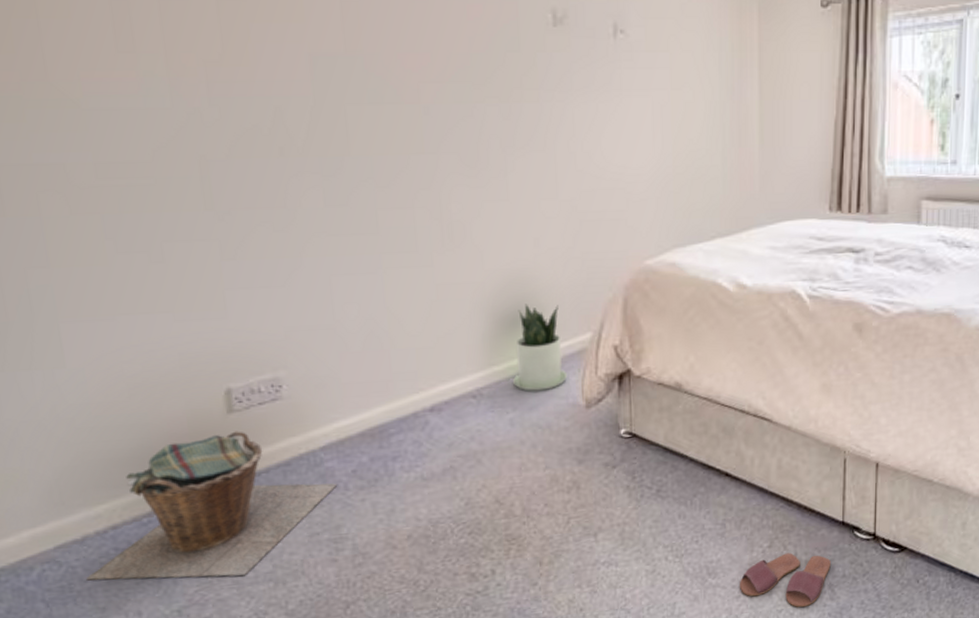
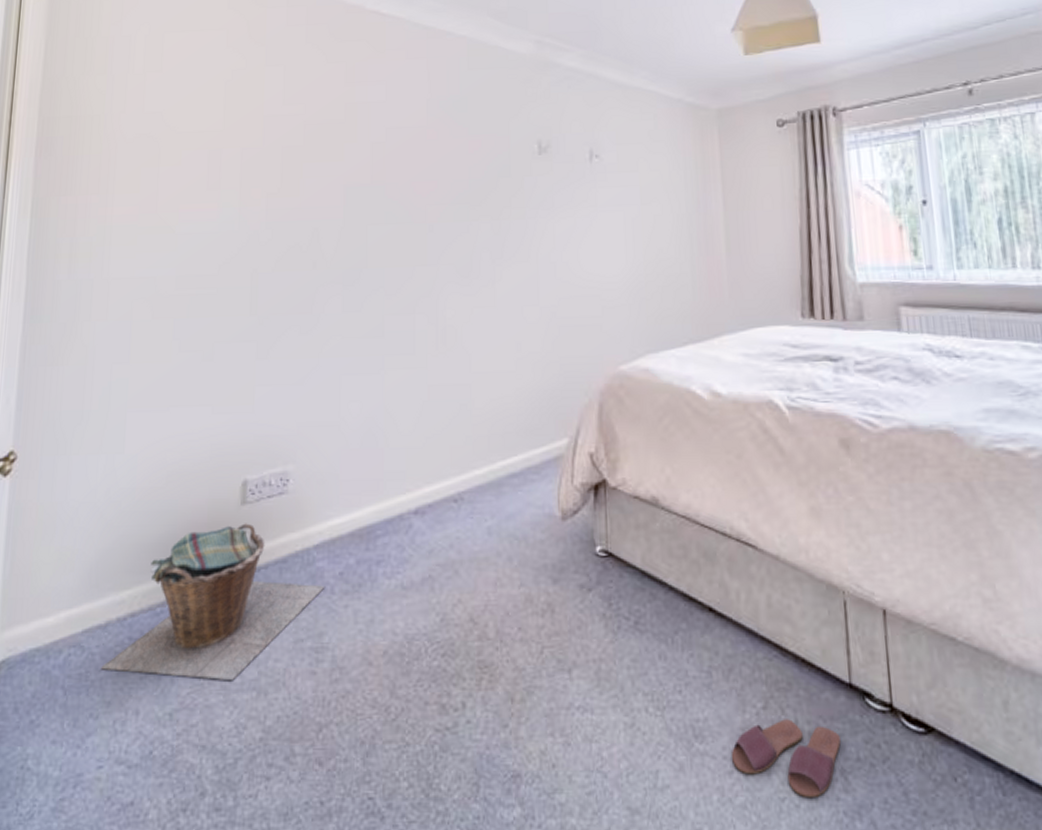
planter: present [513,304,568,391] -> none [492,407,545,498]

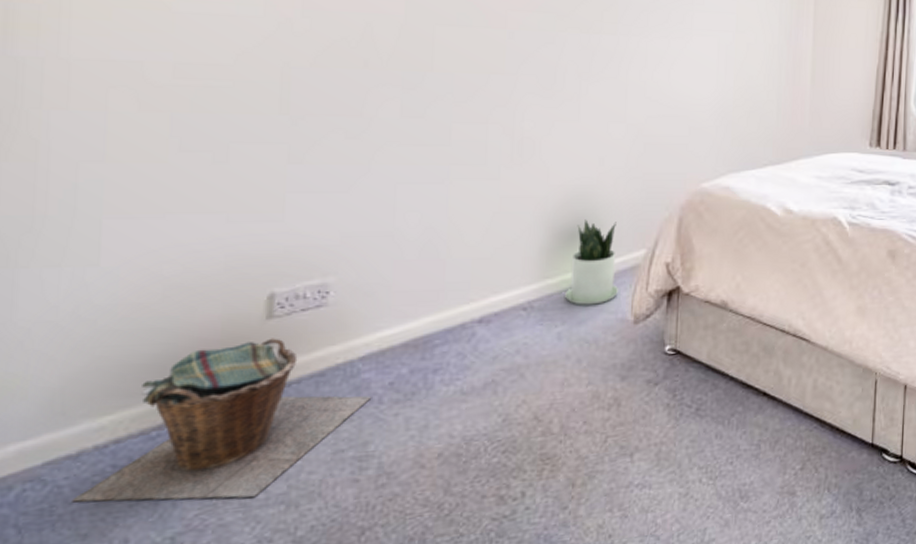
planter: none [492,407,545,498] -> present [565,219,619,305]
slippers: present [732,719,841,799] -> none [771,475,859,534]

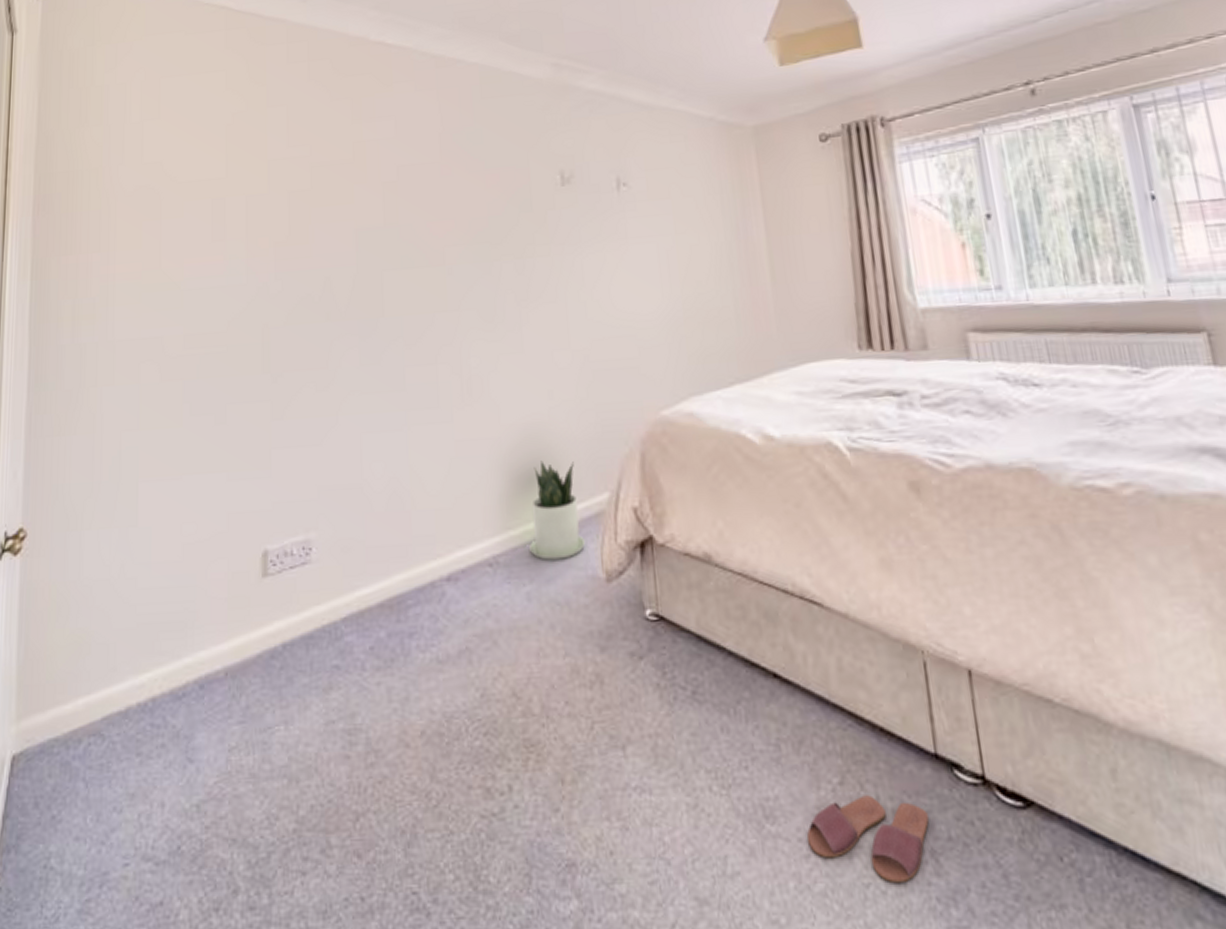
laundry basket: present [72,338,372,503] -> none [123,597,356,767]
slippers: none [771,475,859,534] -> present [807,795,929,884]

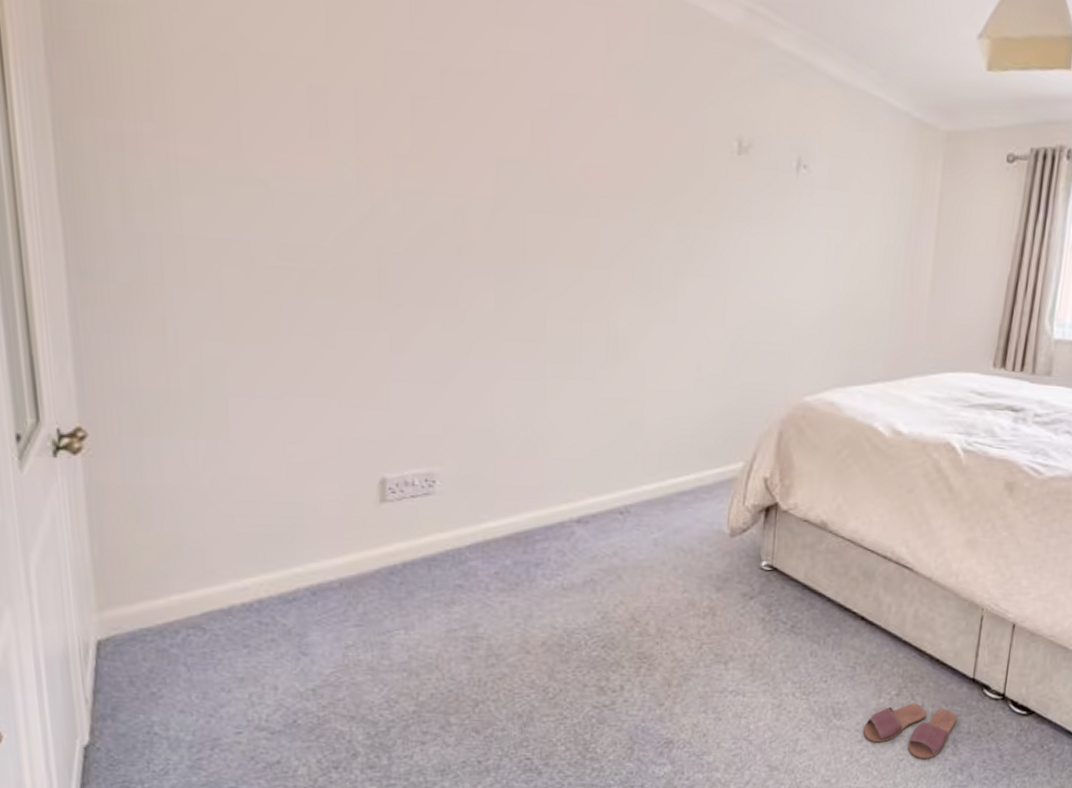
planter: present [529,460,586,560] -> none [661,427,716,514]

